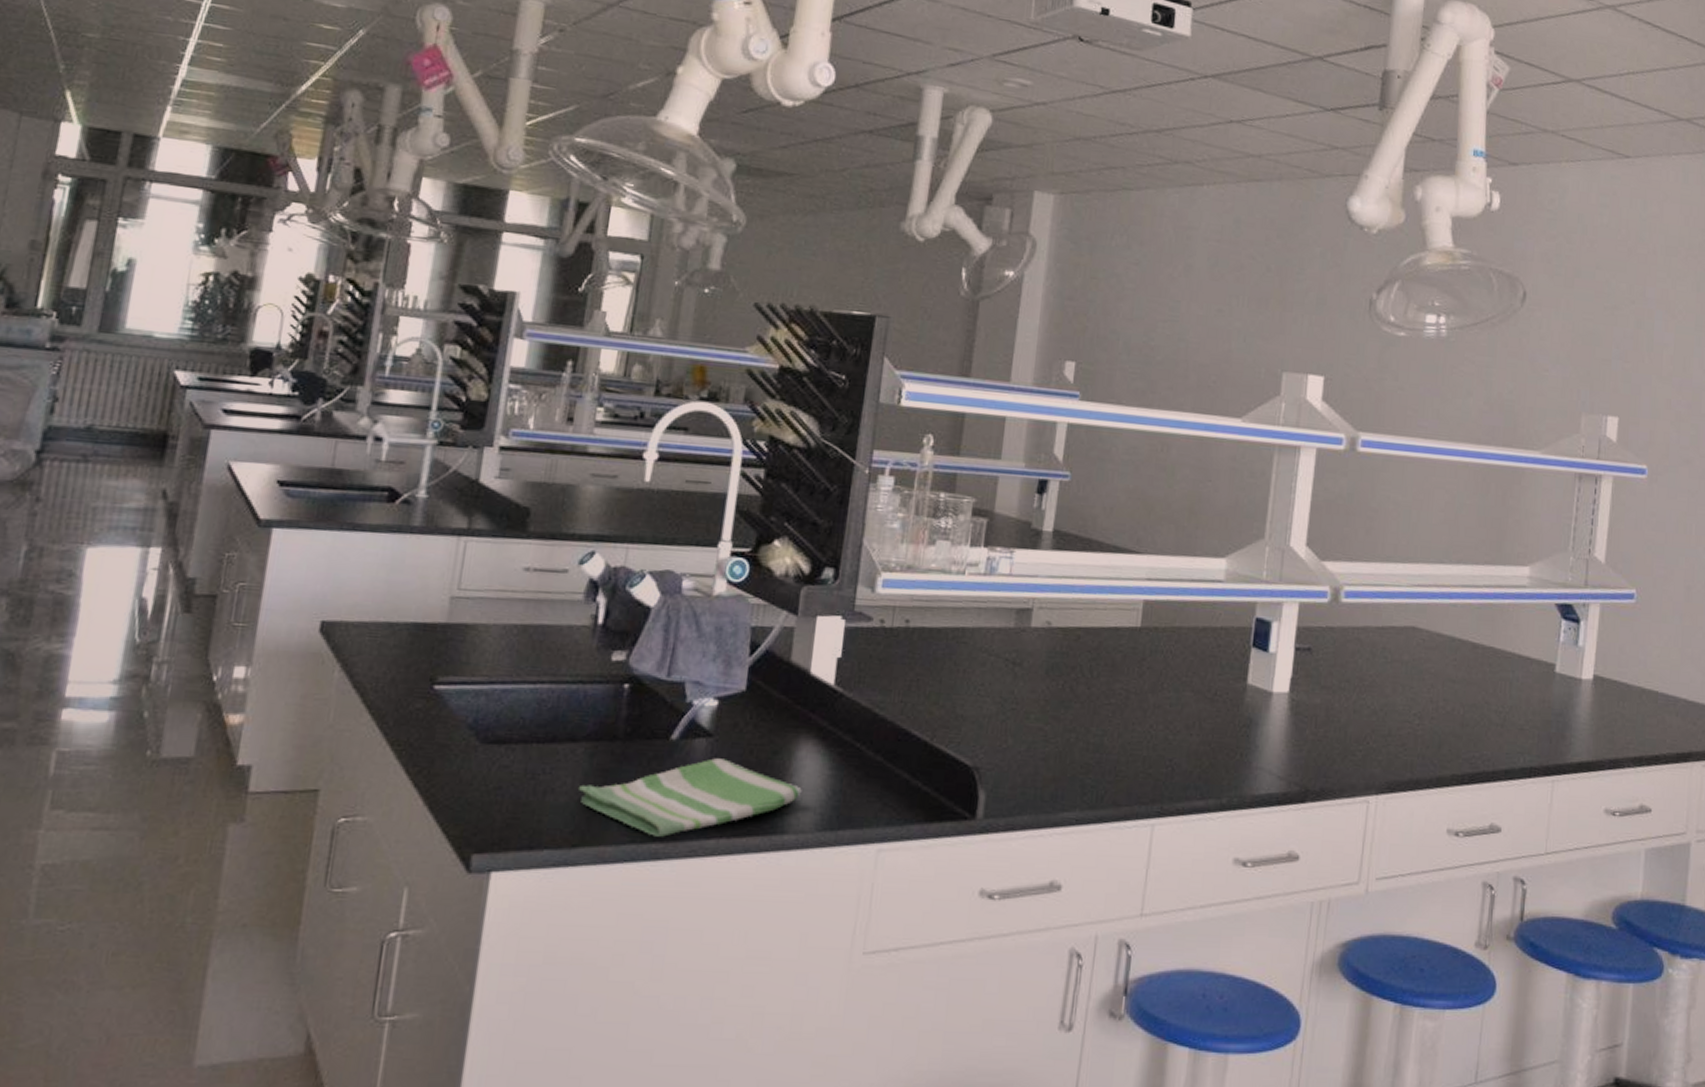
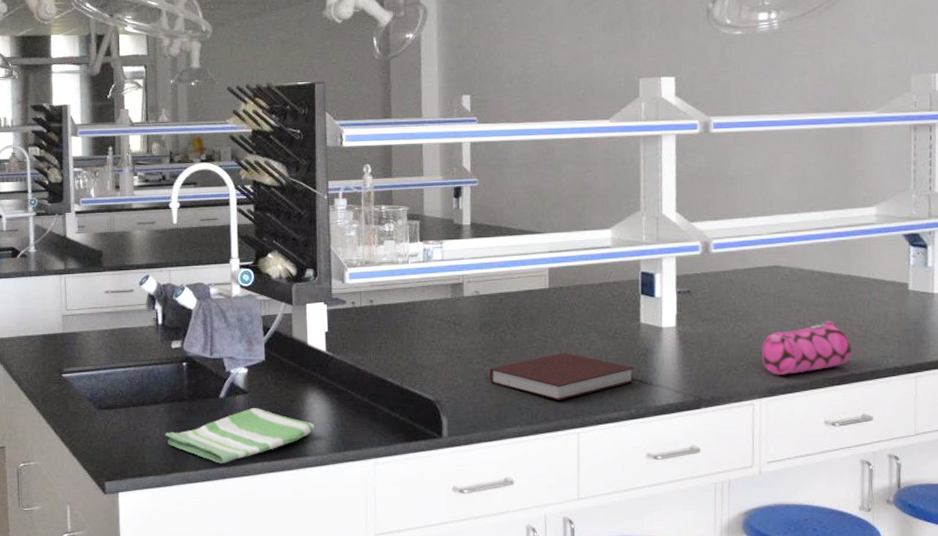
notebook: none [1049,714,1232,779] -> present [489,352,634,400]
pencil case: none [1384,702,1487,767] -> present [762,321,853,375]

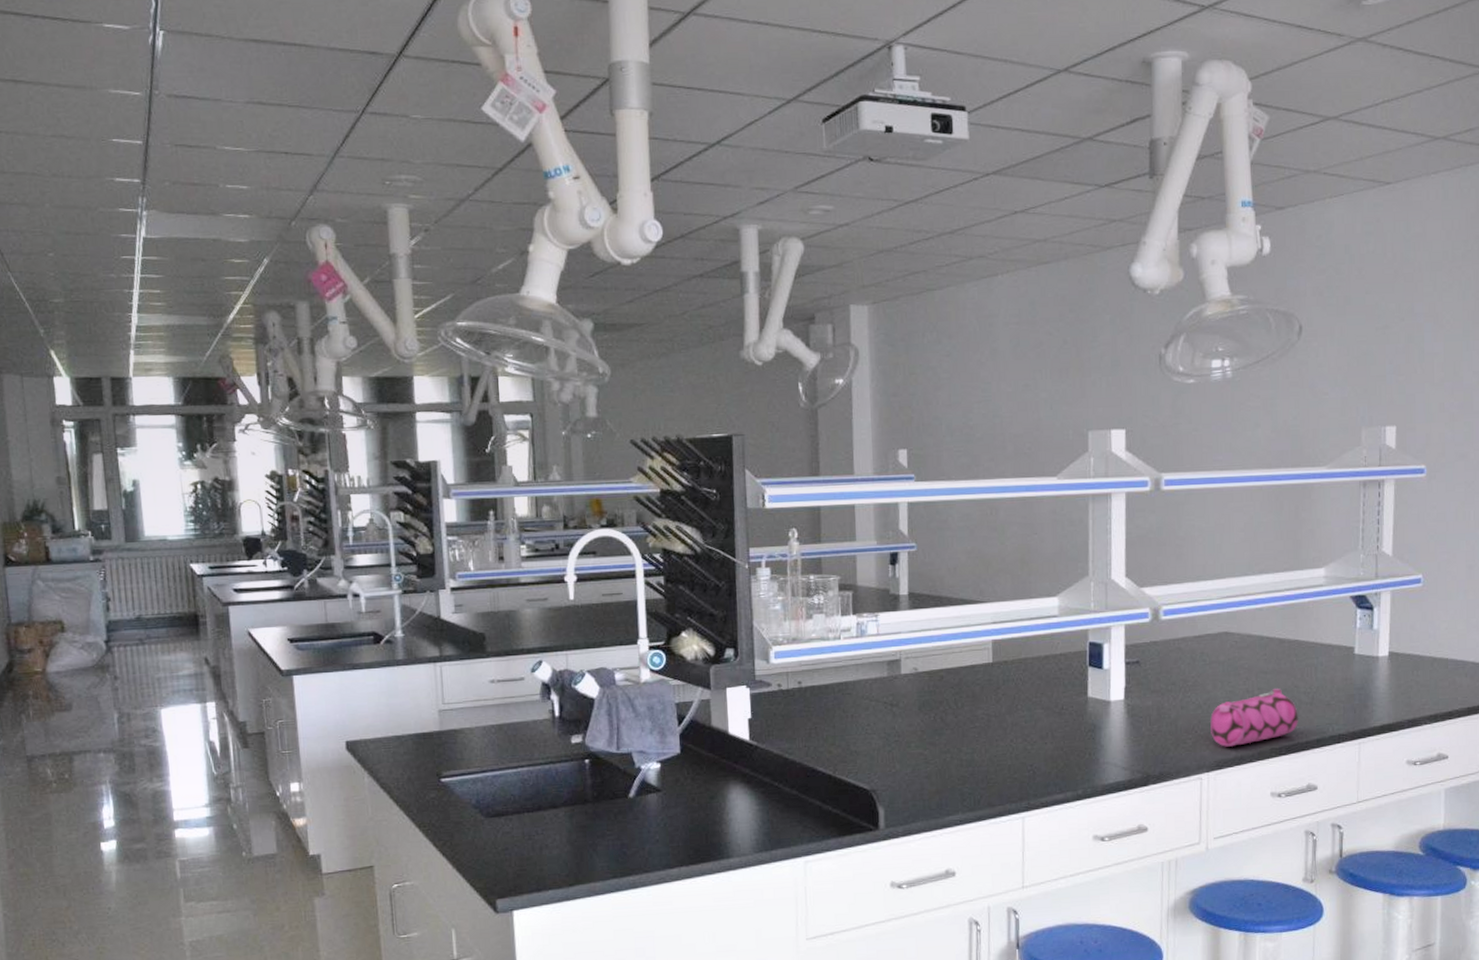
dish towel: present [164,408,315,463] -> none [565,807,738,871]
notebook: present [489,352,634,400] -> none [929,731,1081,784]

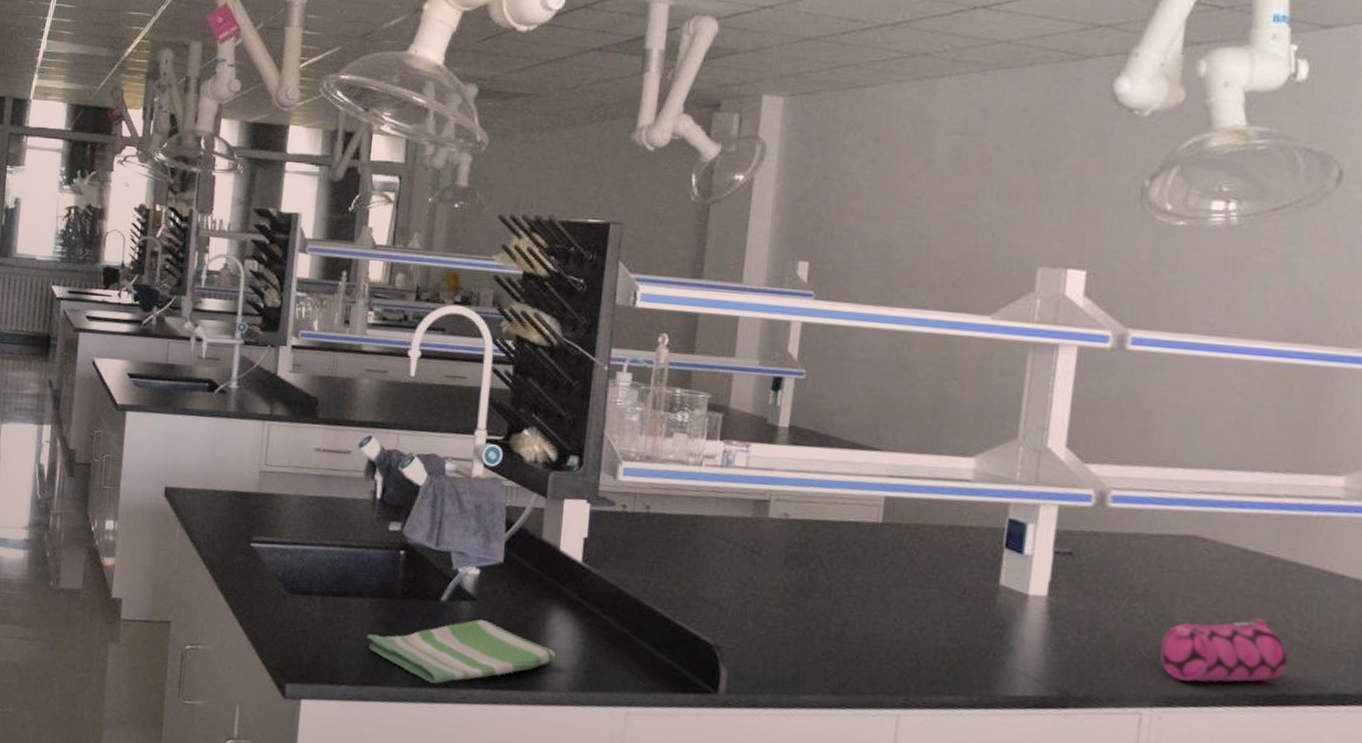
dish towel: none [565,807,738,871] -> present [366,619,556,684]

